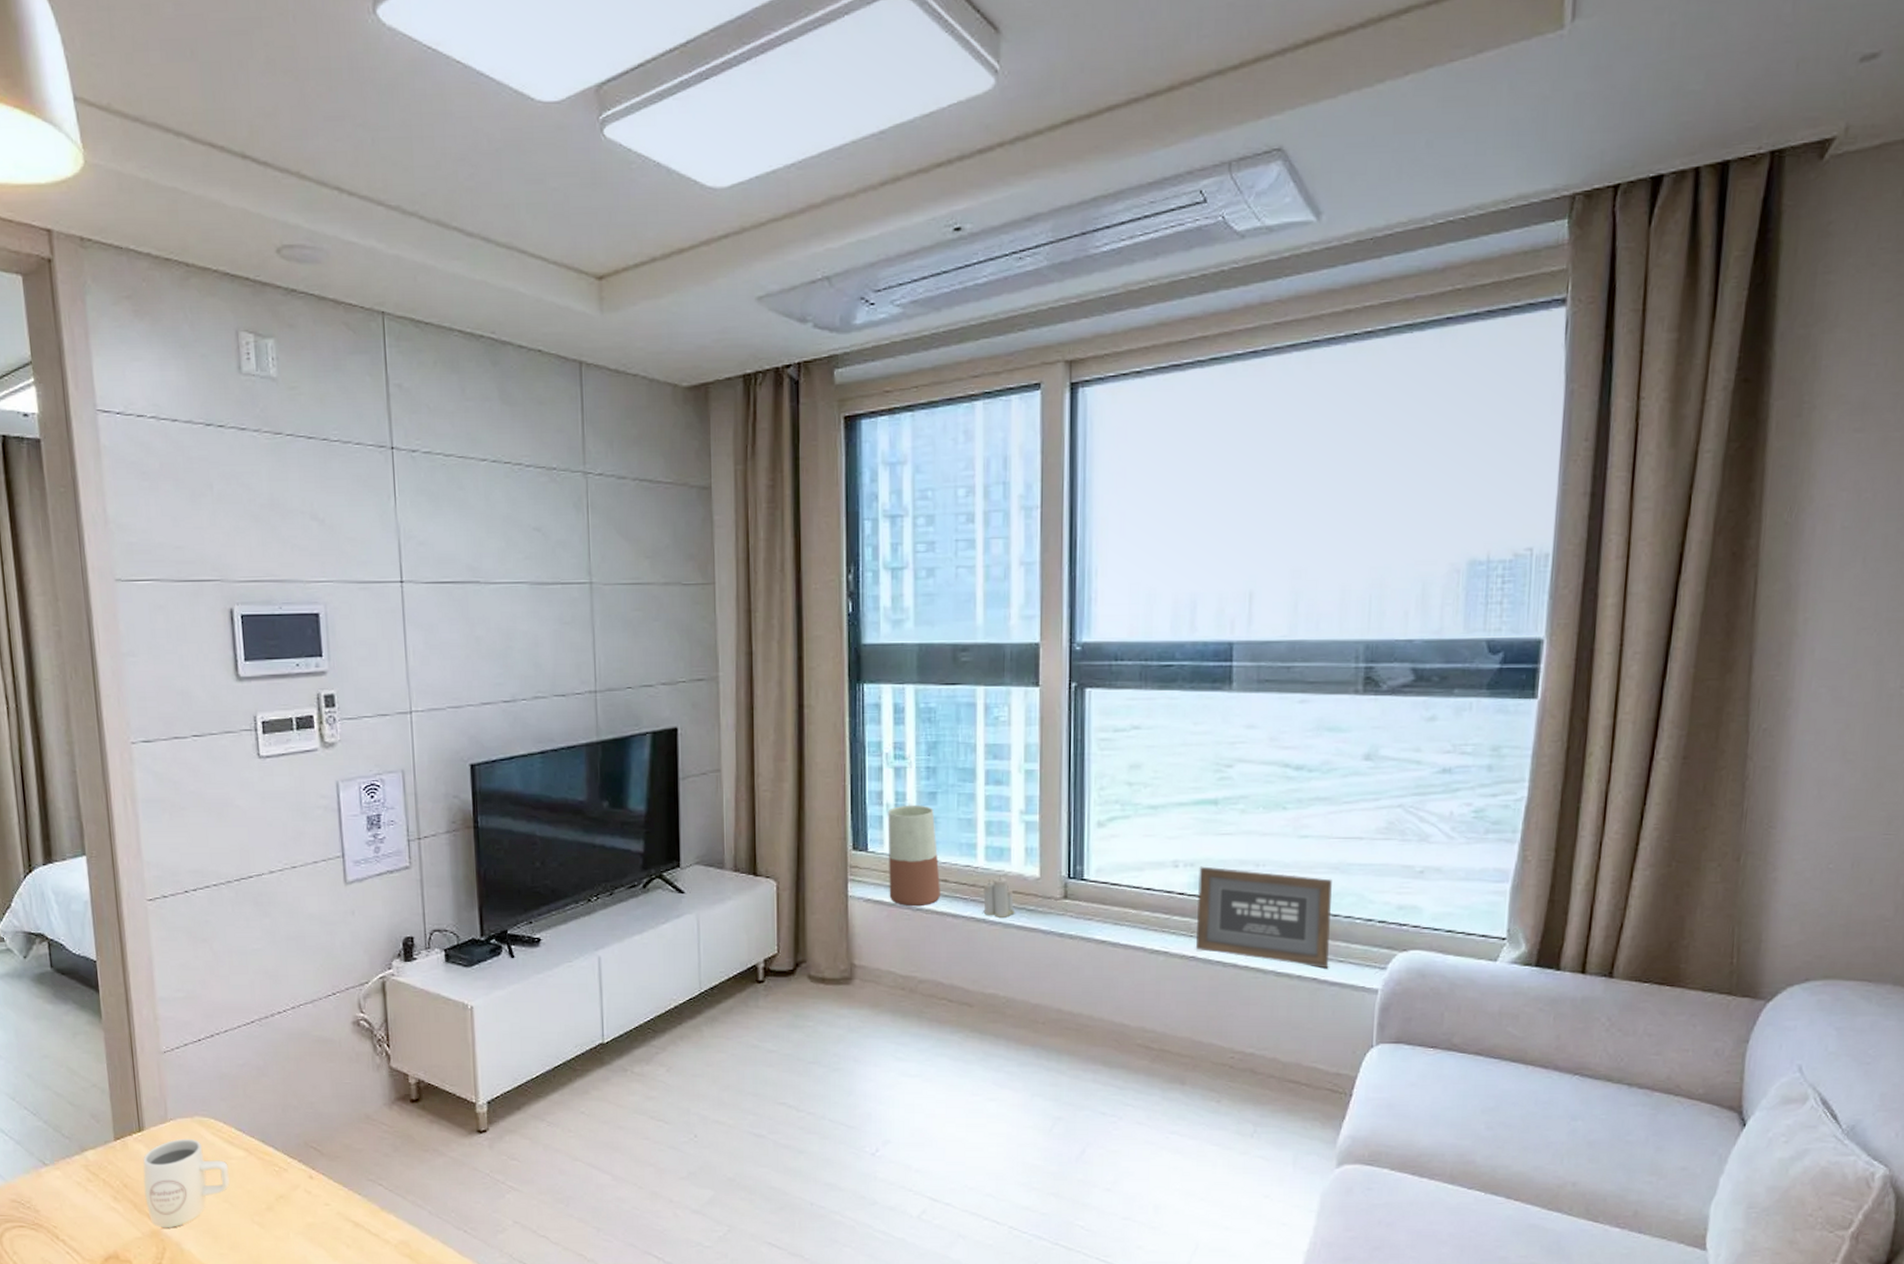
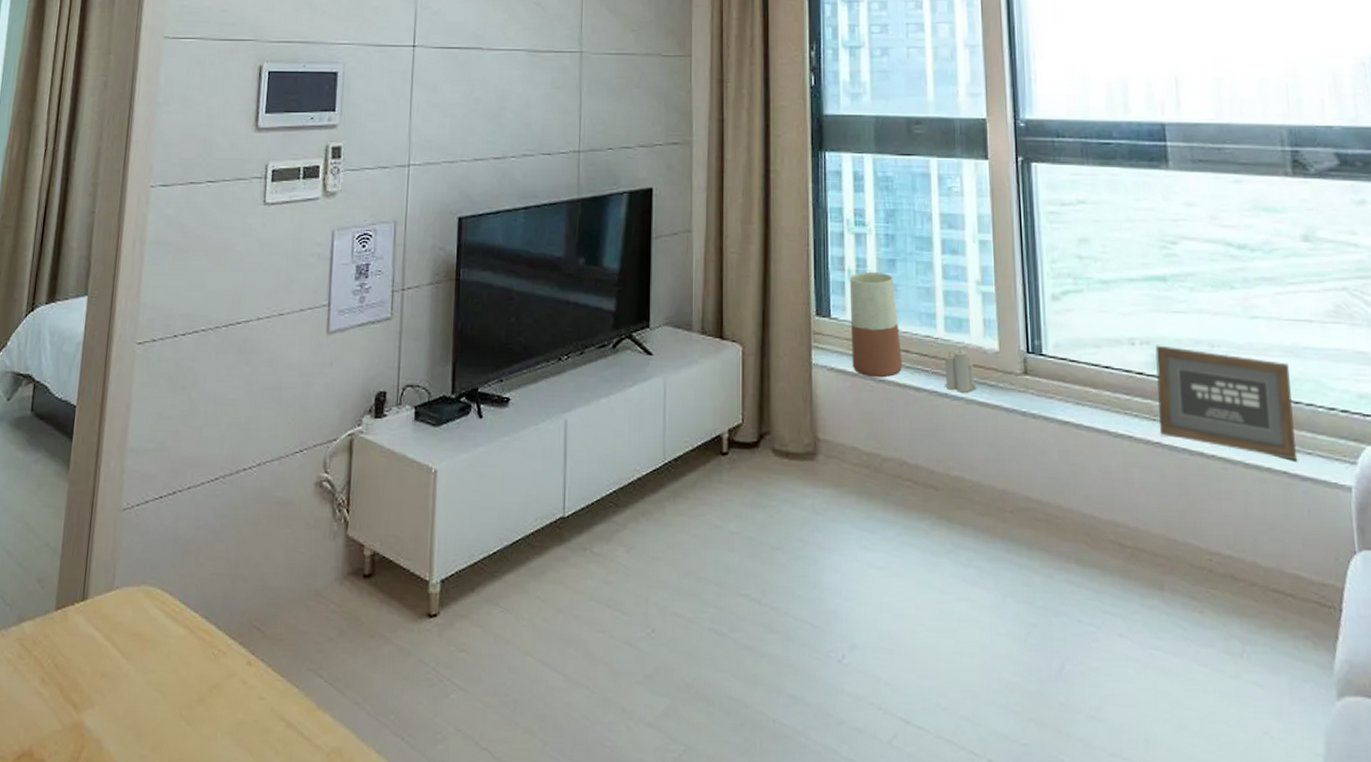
mug: present [143,1138,230,1227] -> none [73,611,166,720]

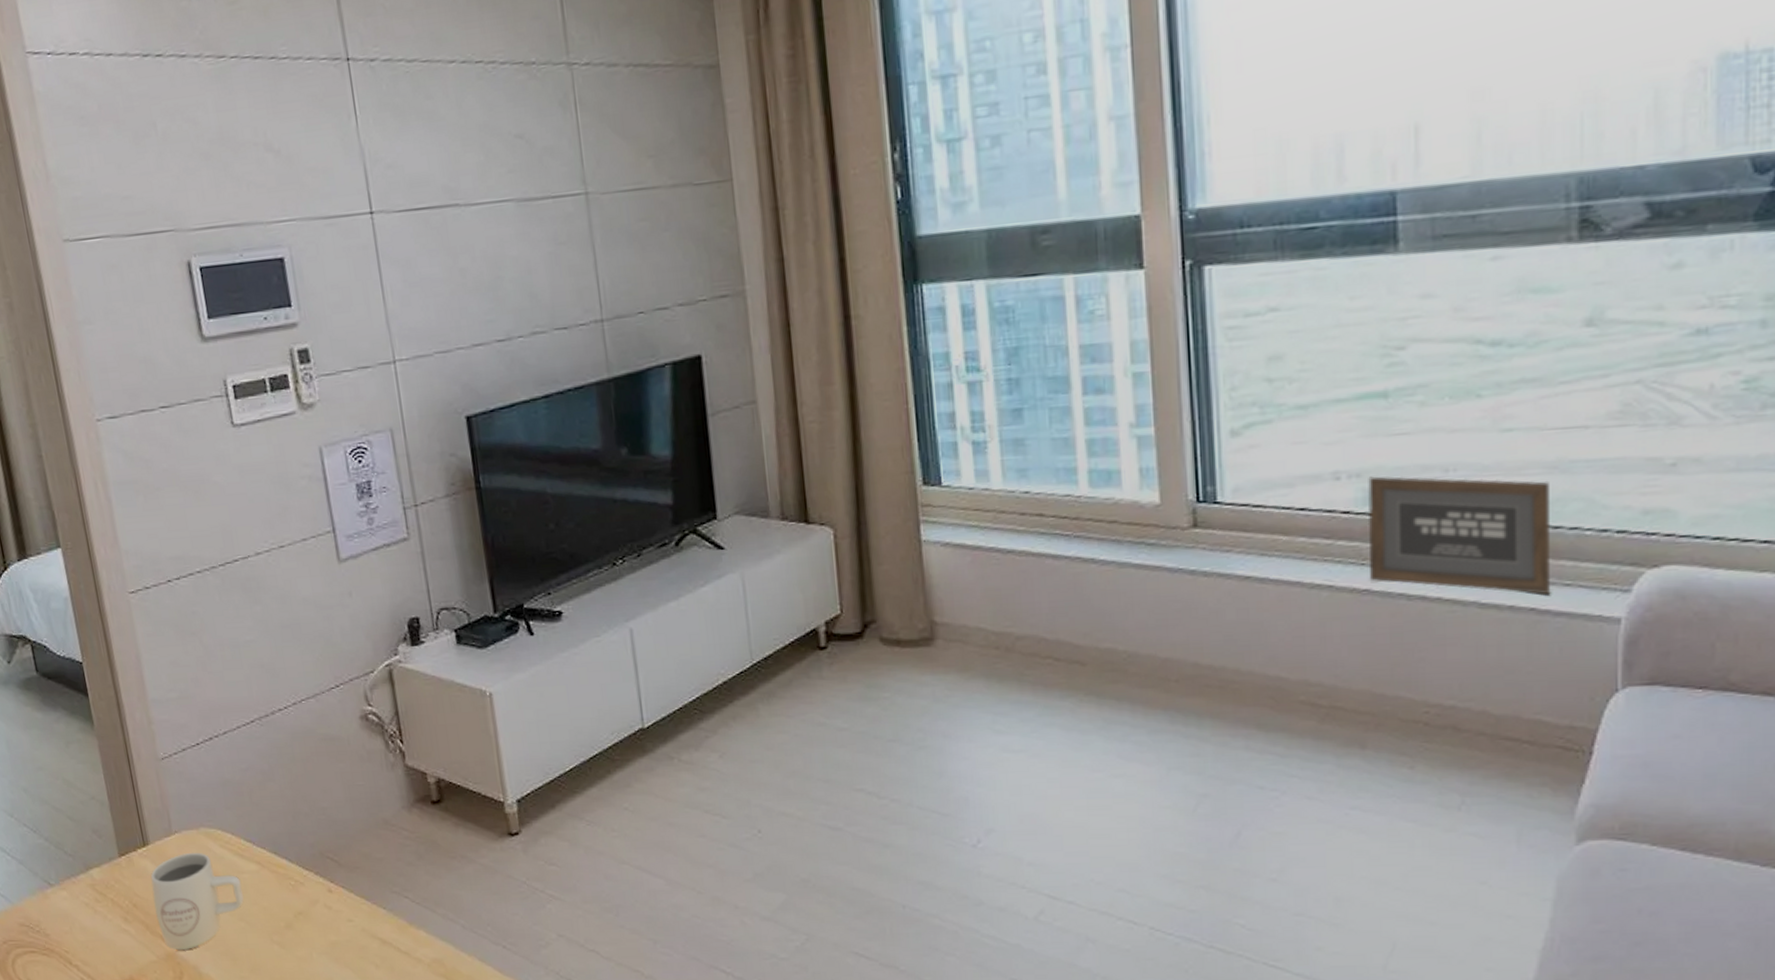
mug: none [73,611,166,720] -> present [150,852,244,950]
vase: present [849,271,903,377] -> none [963,425,1037,548]
candle: present [944,348,976,393] -> none [1089,504,1131,556]

